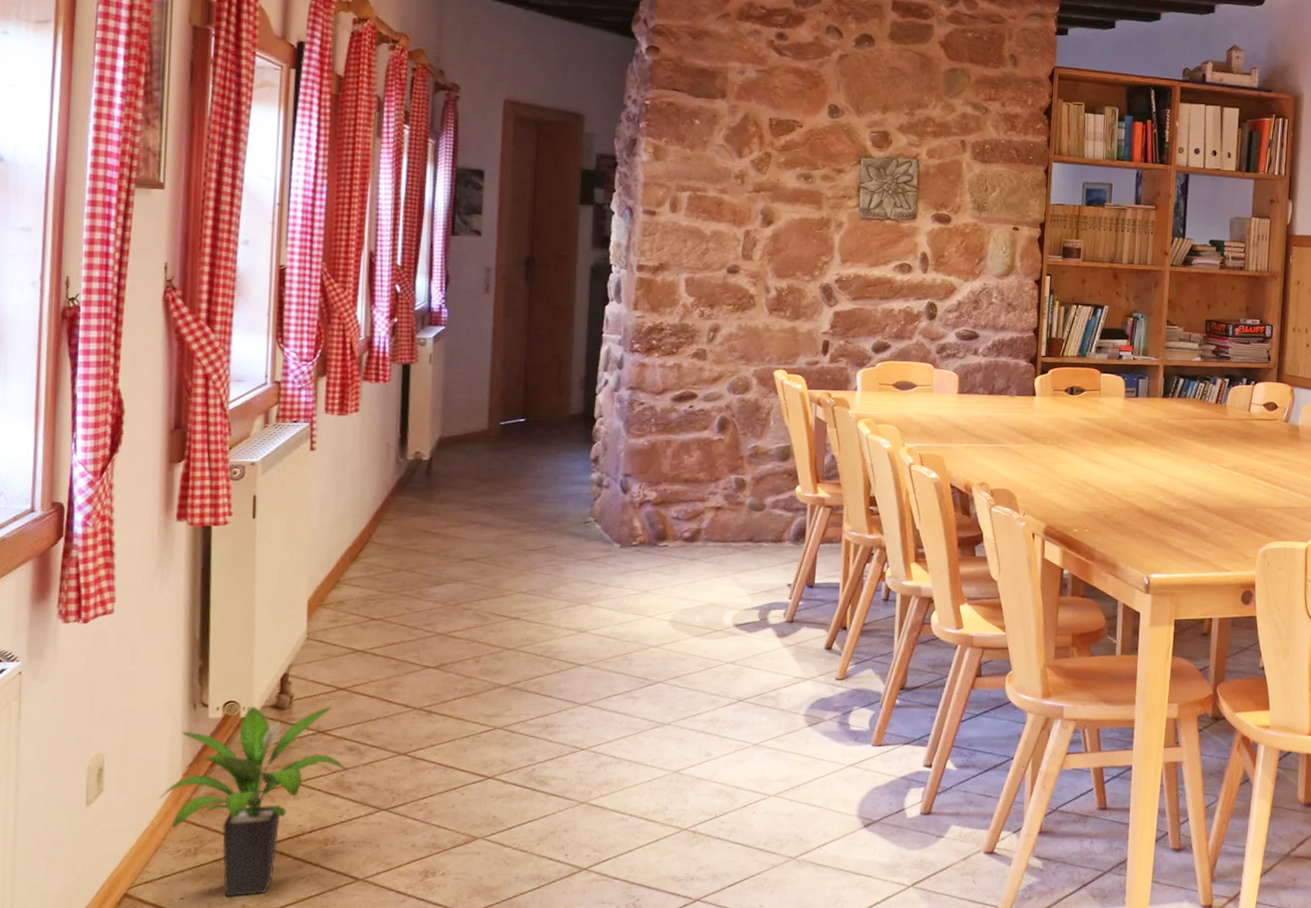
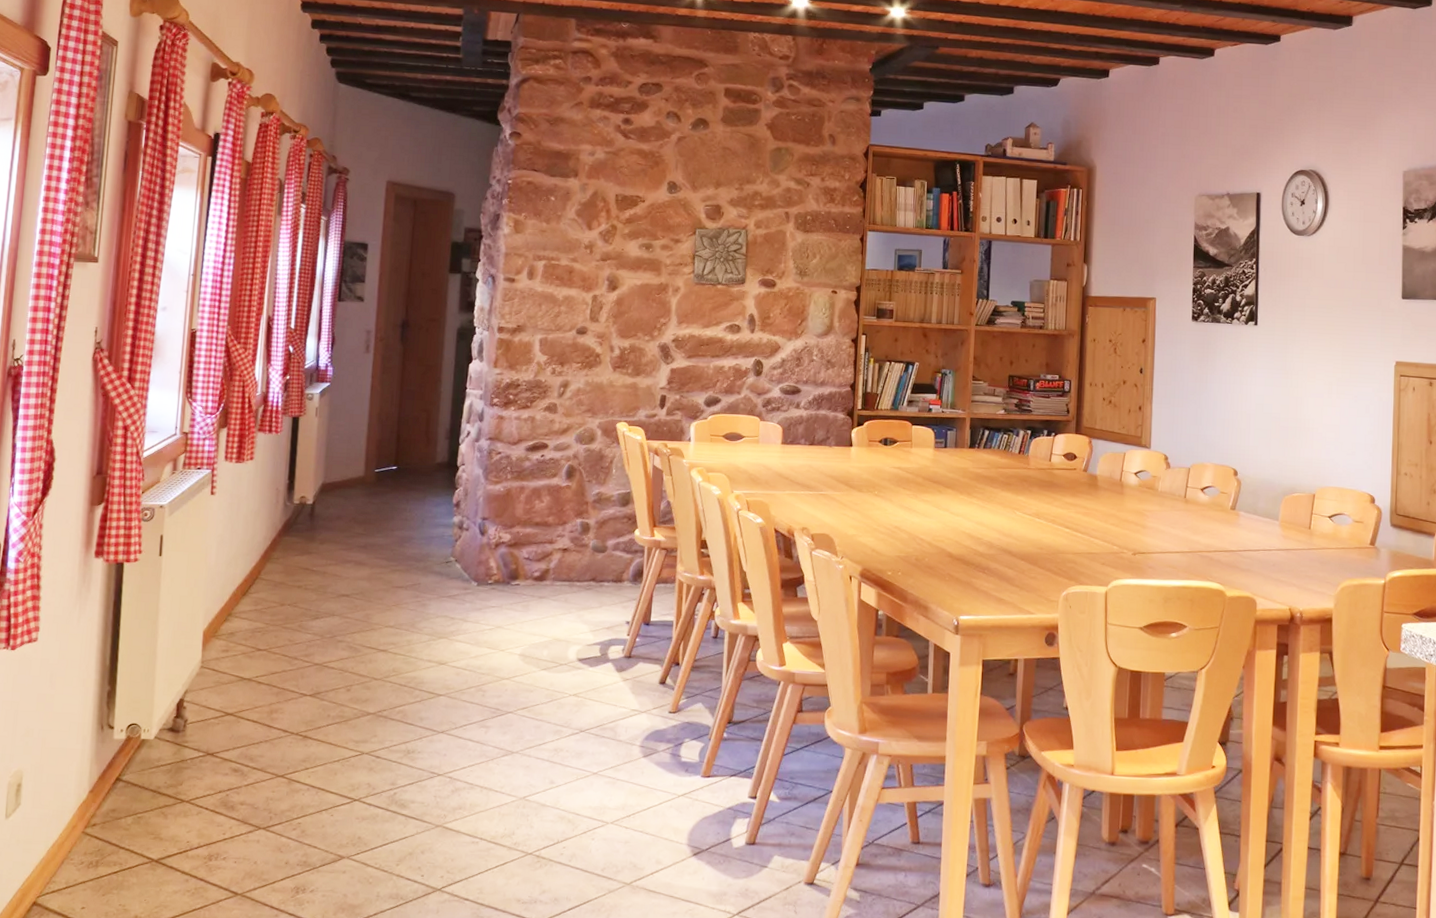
potted plant: present [157,706,348,897] -> none [66,729,232,908]

